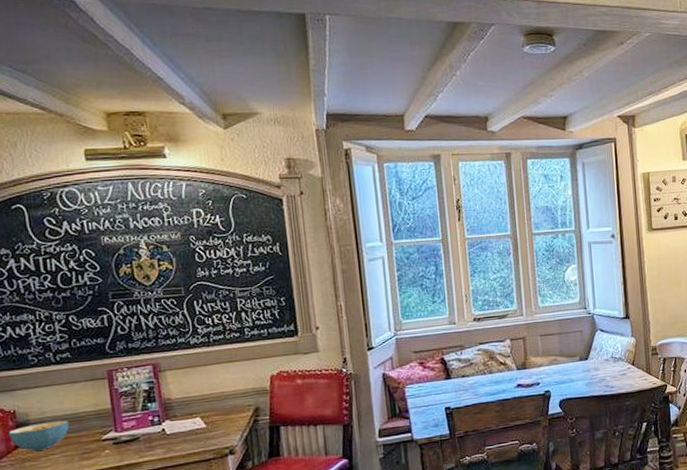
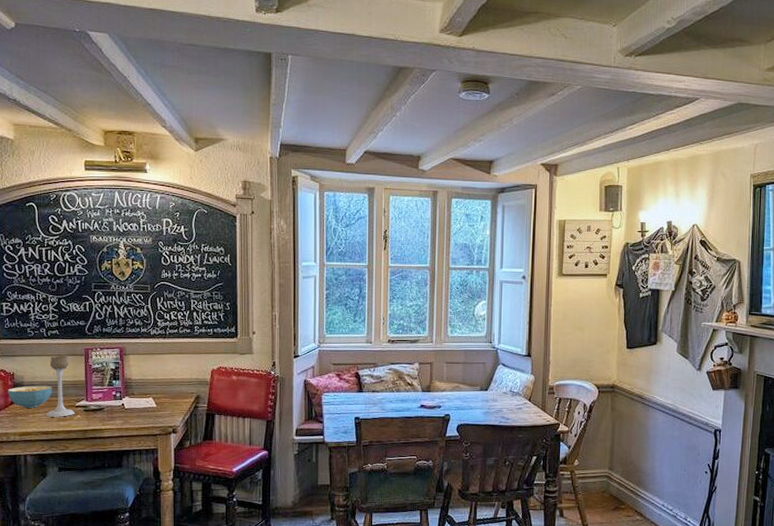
candle holder: none [62,381,103,458] -> present [46,355,75,417]

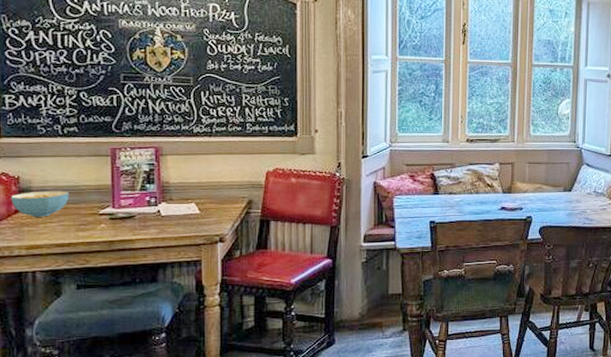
candle holder: present [46,355,75,417] -> none [61,156,99,227]

